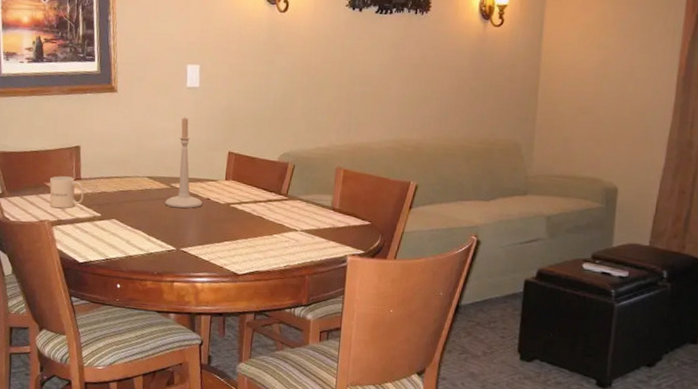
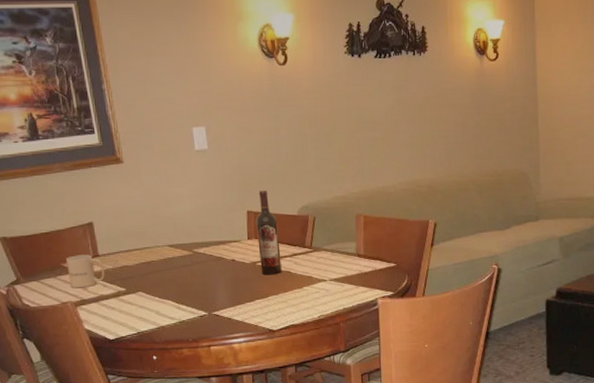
candlestick: present [164,117,203,209] -> none [189,181,229,273]
wine bottle: none [234,132,257,219] -> present [255,189,282,275]

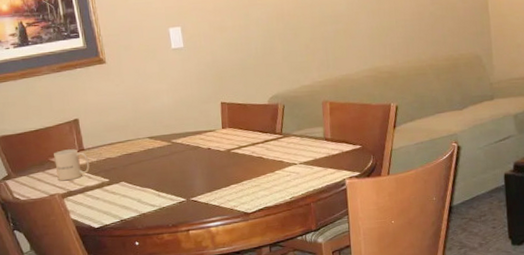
wine bottle: present [255,189,282,275] -> none [229,82,255,162]

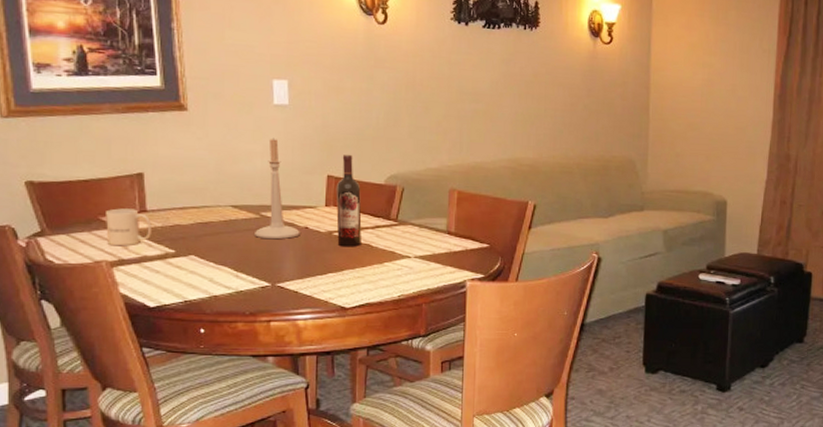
candlestick: none [168,76,205,162] -> present [253,137,300,240]
wine bottle: none [229,82,255,162] -> present [336,154,362,247]

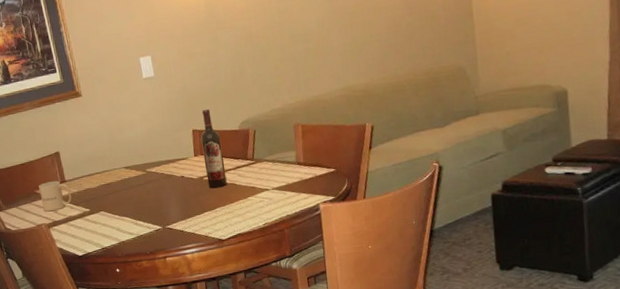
candlestick: present [253,137,300,240] -> none [143,106,178,191]

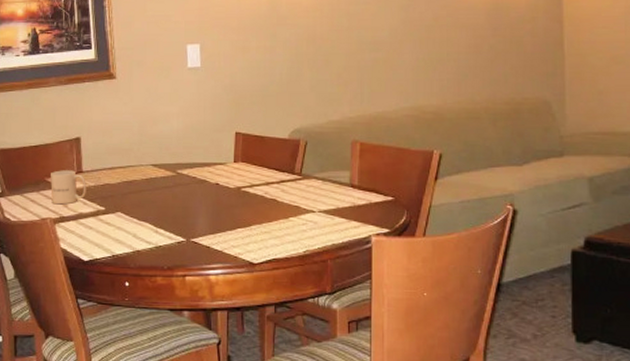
wine bottle: present [200,108,227,189] -> none [243,110,268,202]

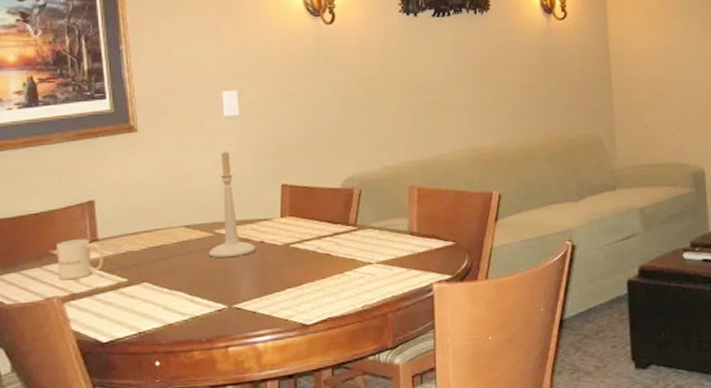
candlestick: none [171,99,212,196] -> present [208,151,256,259]

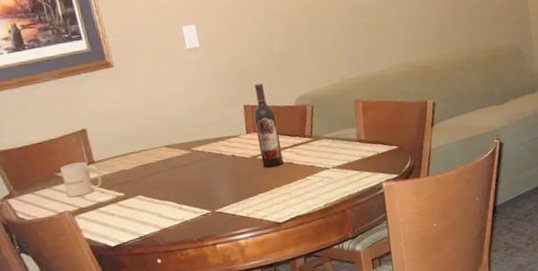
candlestick: present [208,151,256,259] -> none [188,79,229,172]
wine bottle: none [291,160,320,259] -> present [253,82,284,168]

